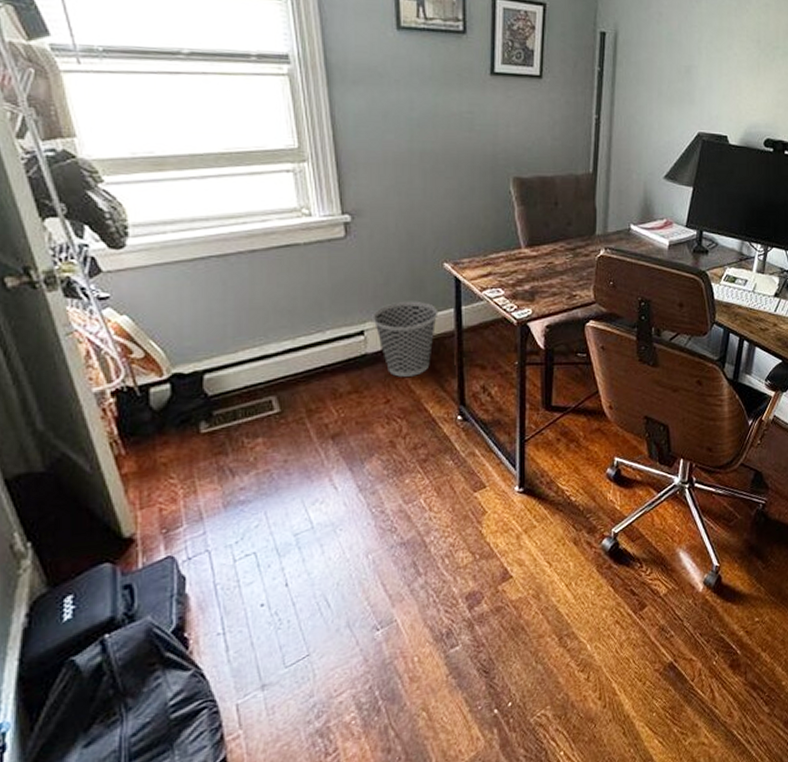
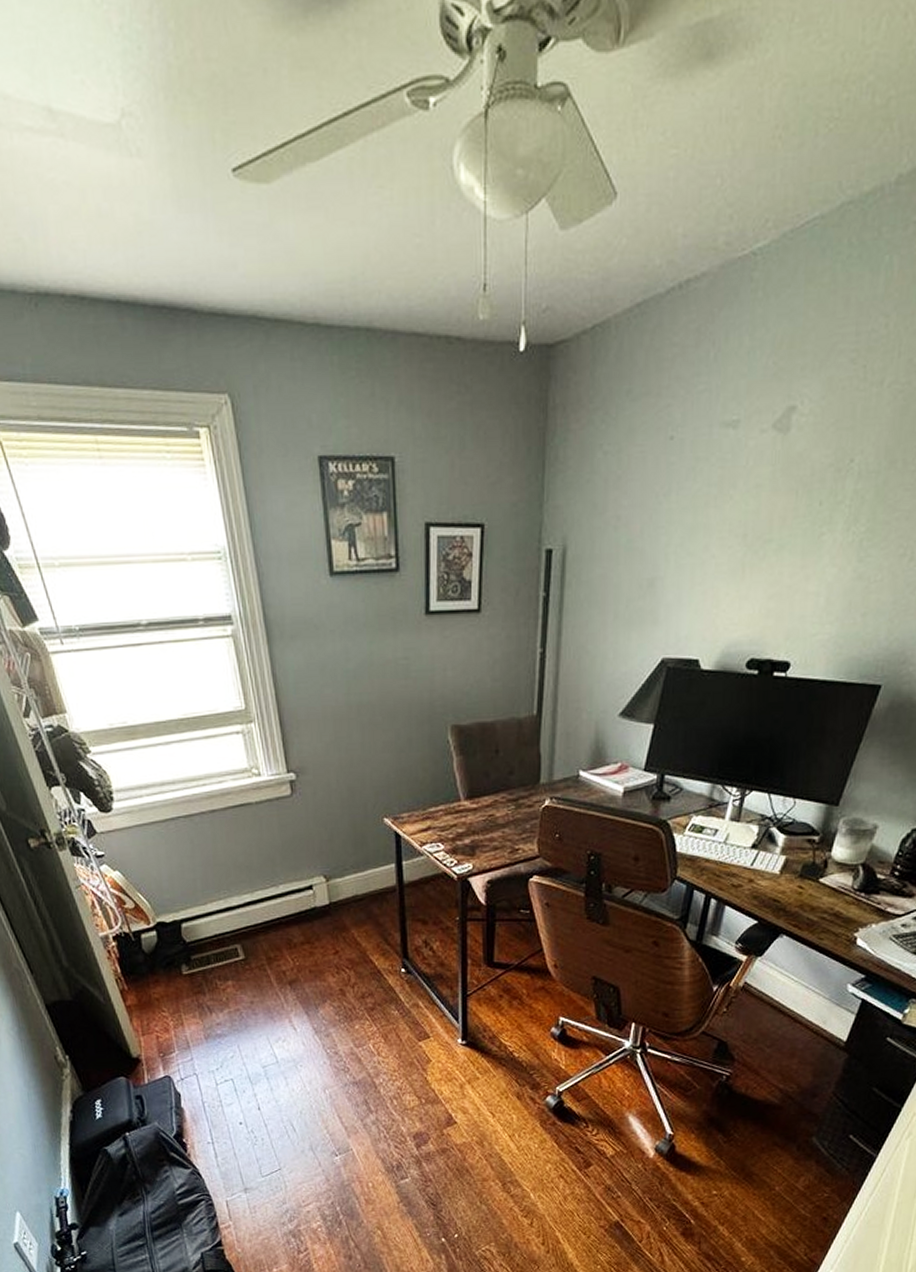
wastebasket: present [372,301,439,377] -> none [319,856,380,930]

